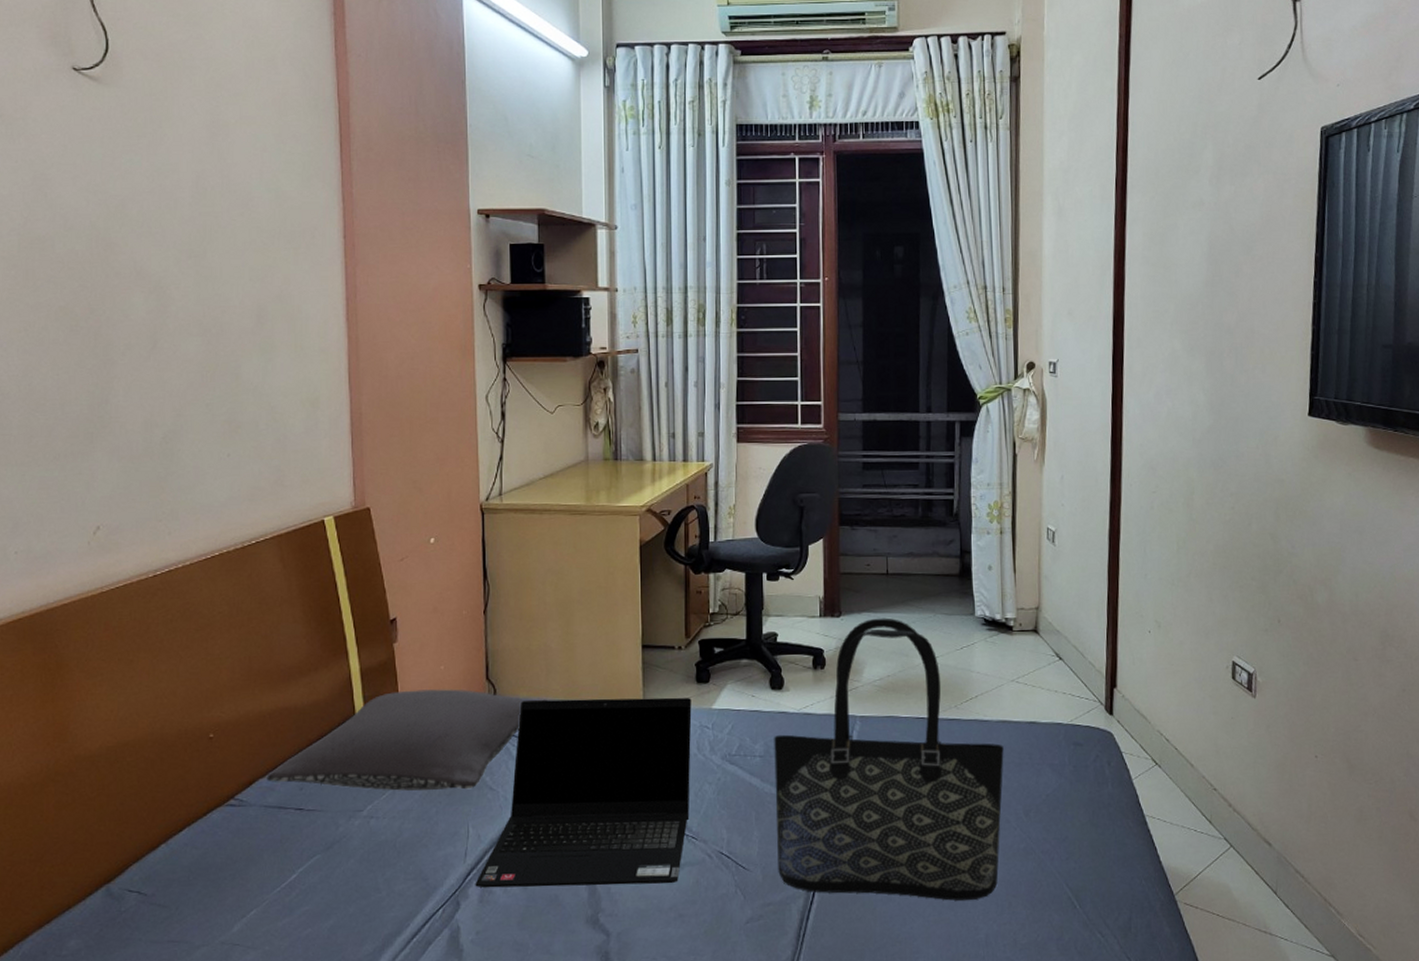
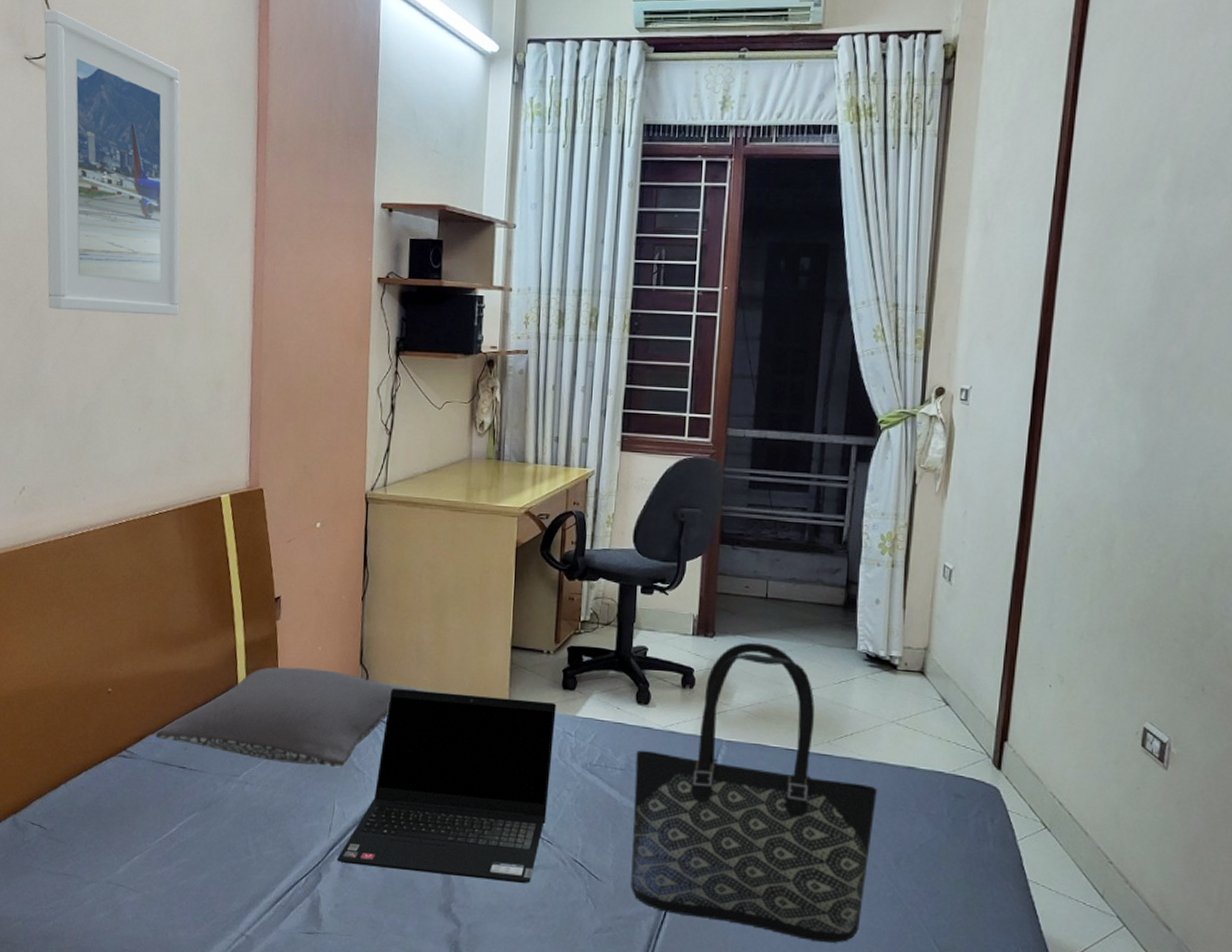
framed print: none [93,16,266,335] -> present [44,8,180,316]

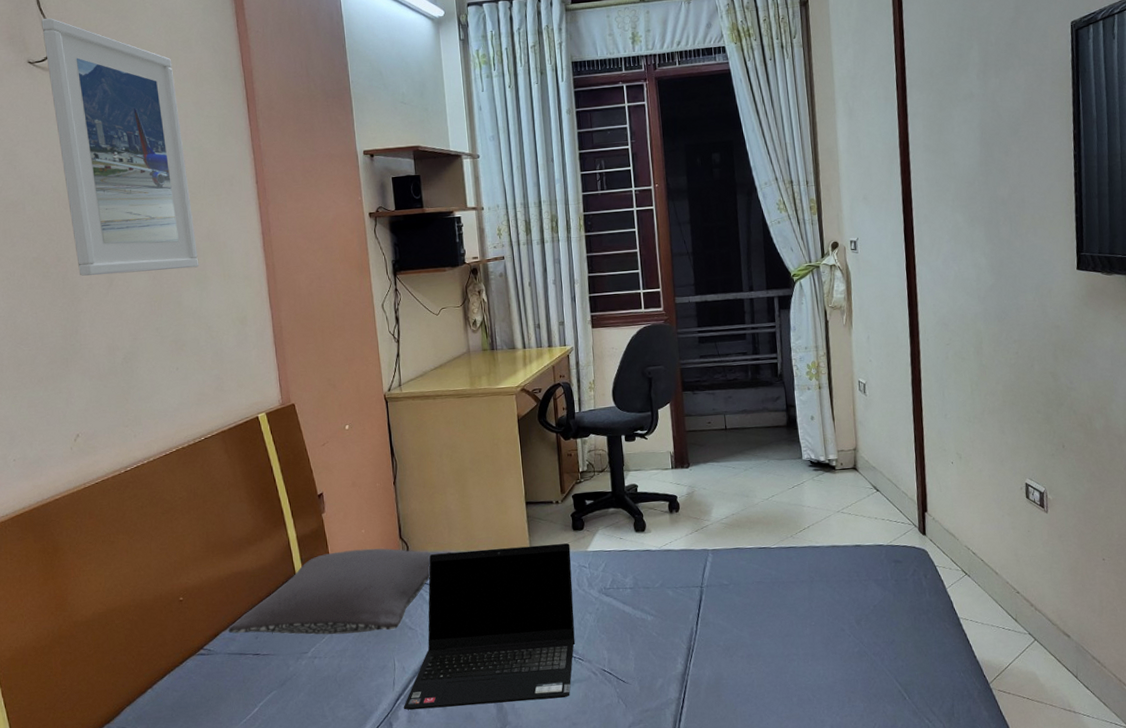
tote bag: present [631,642,877,943] -> none [641,466,838,699]

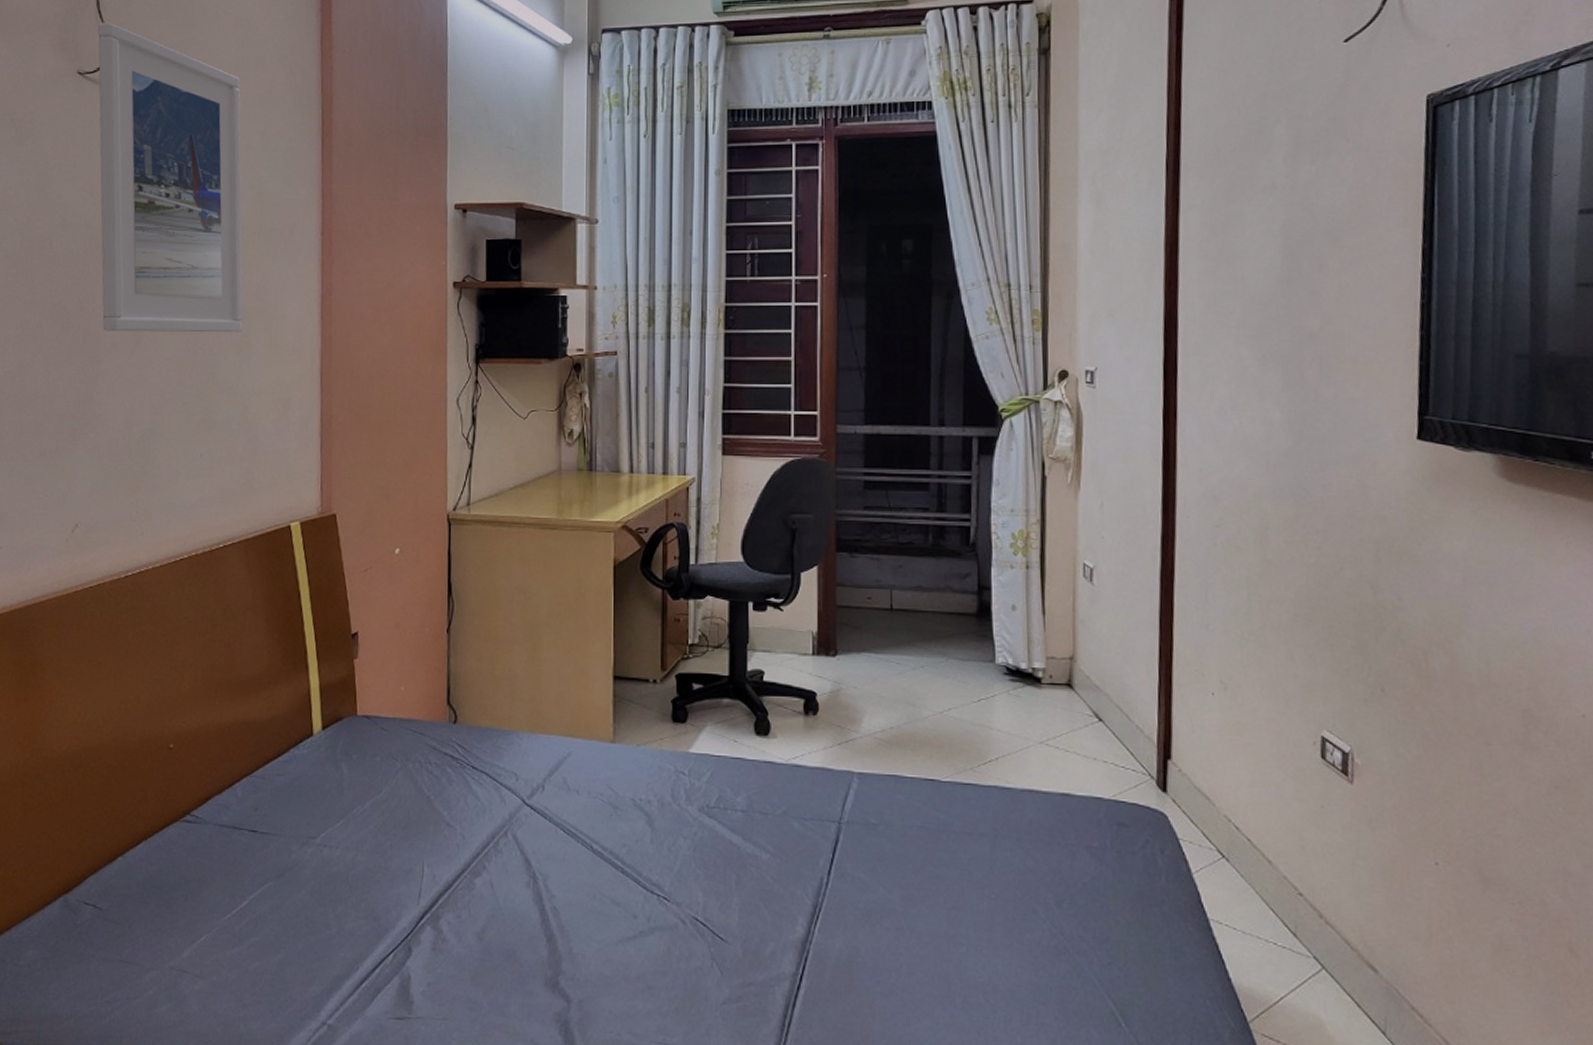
pillow: present [228,548,451,635] -> none [222,711,511,824]
laptop computer: present [403,543,576,711] -> none [428,730,666,948]

